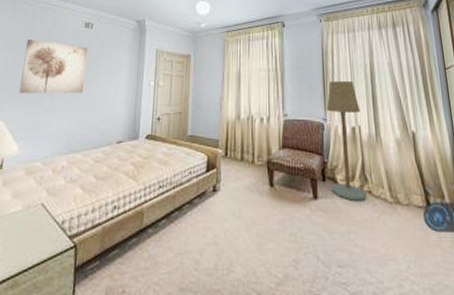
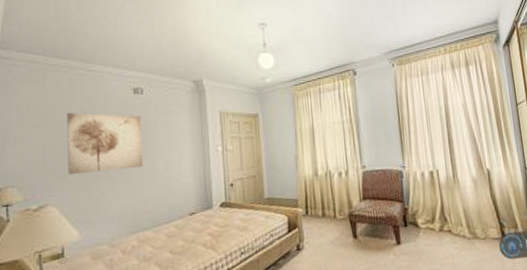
floor lamp: present [326,81,367,201] -> none [404,126,447,242]

